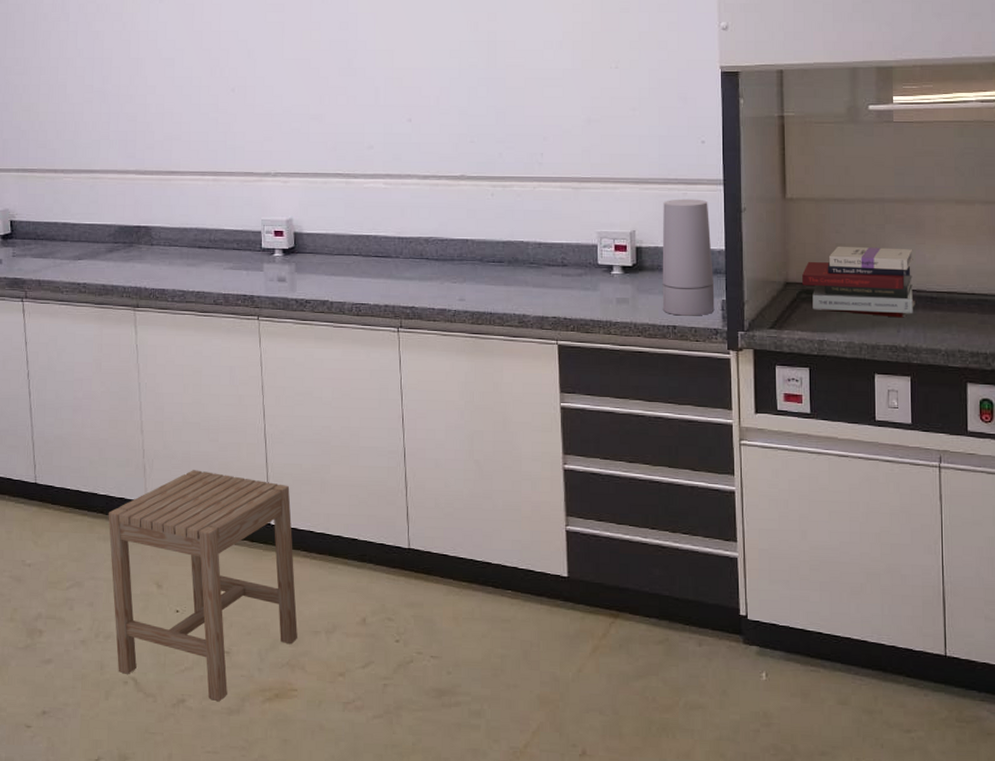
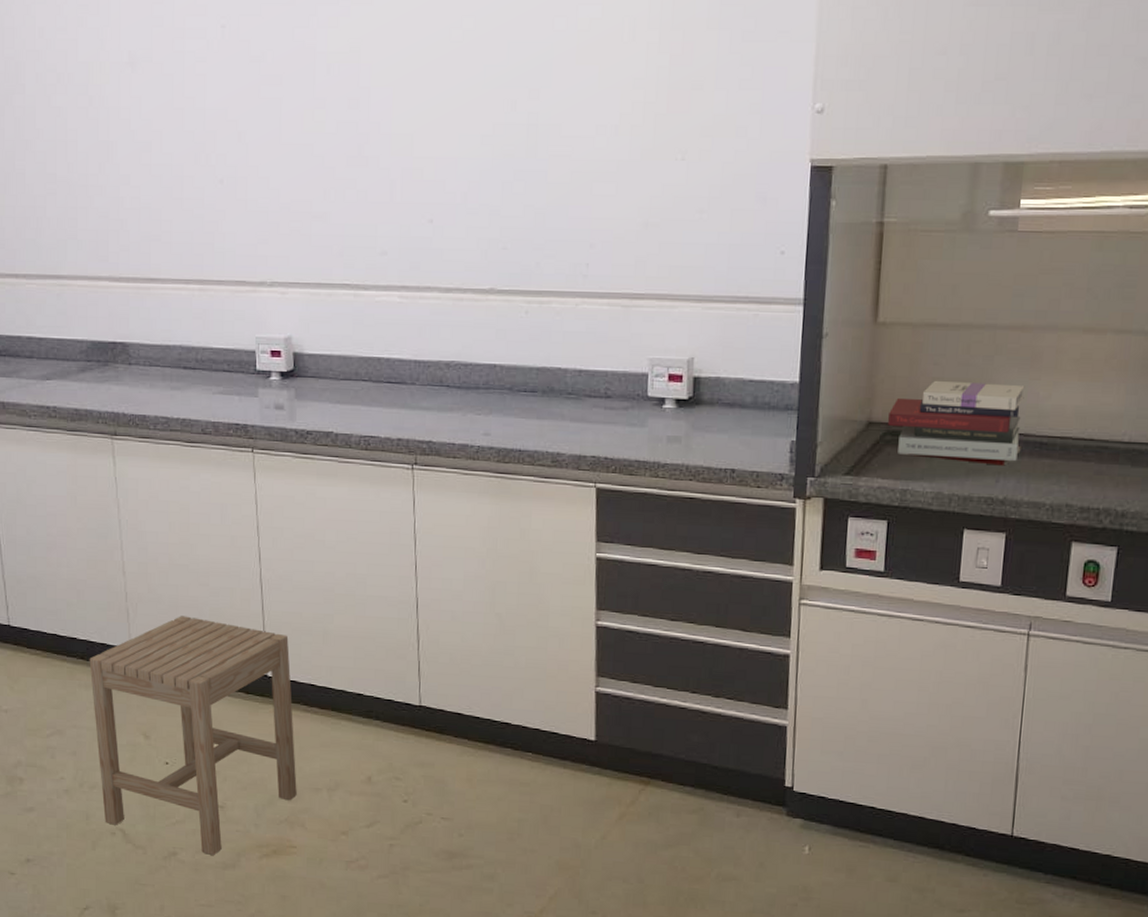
canister: present [662,199,715,316] -> none [720,321,784,459]

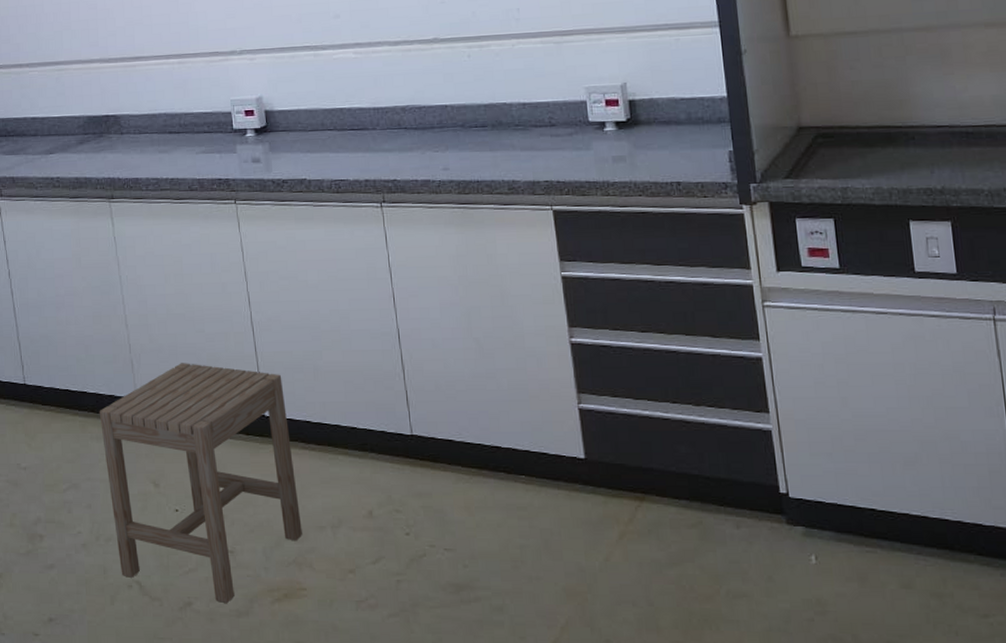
books: present [888,380,1025,466] -> none [816,81,949,158]

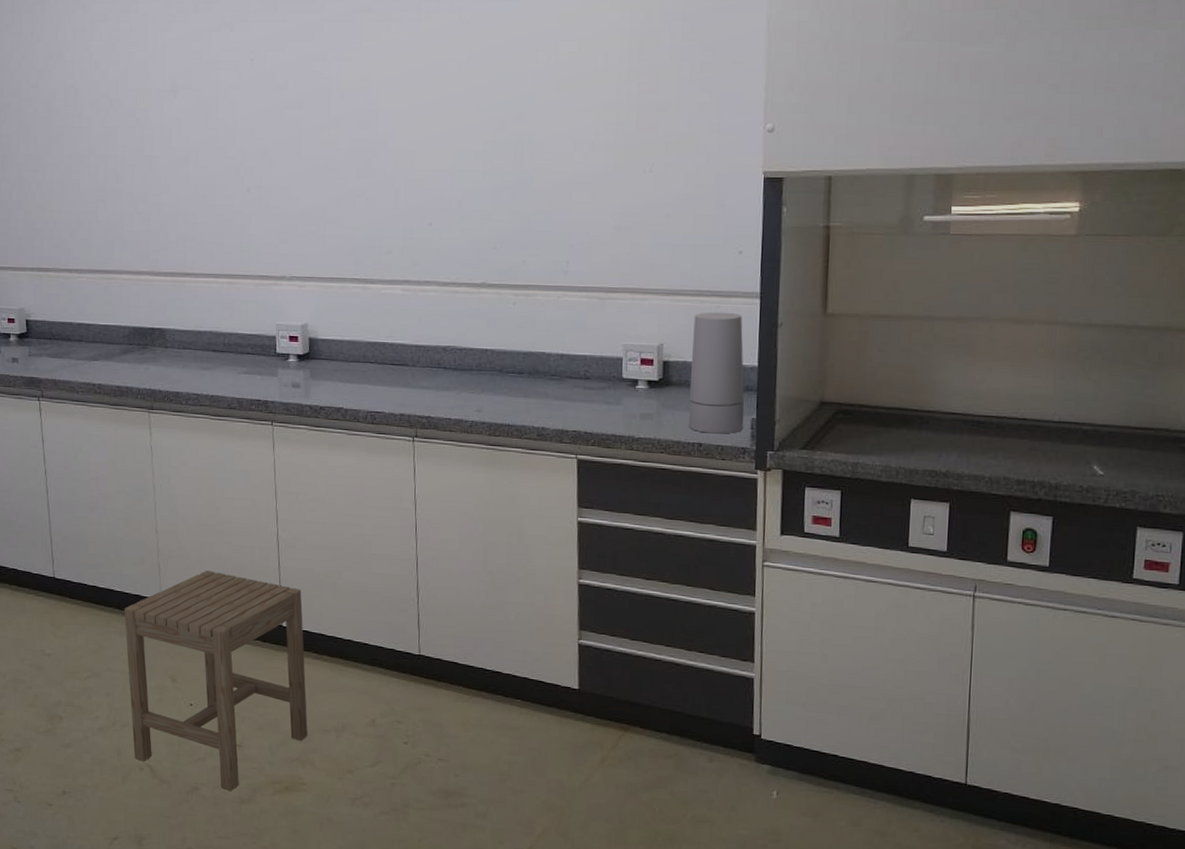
canister: none [654,44,722,171] -> present [688,312,745,434]

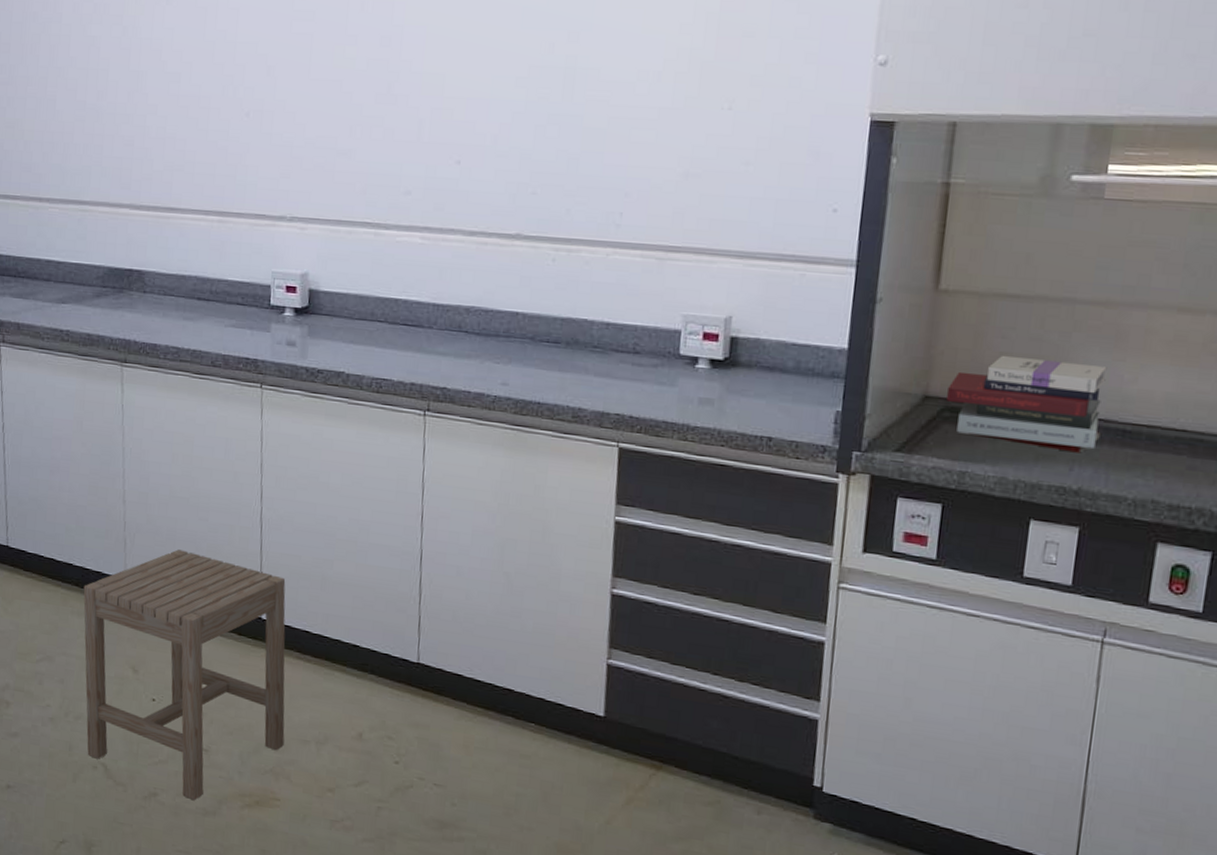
canister: present [688,312,745,434] -> none [757,280,833,428]
books: none [839,365,962,442] -> present [947,355,1107,453]

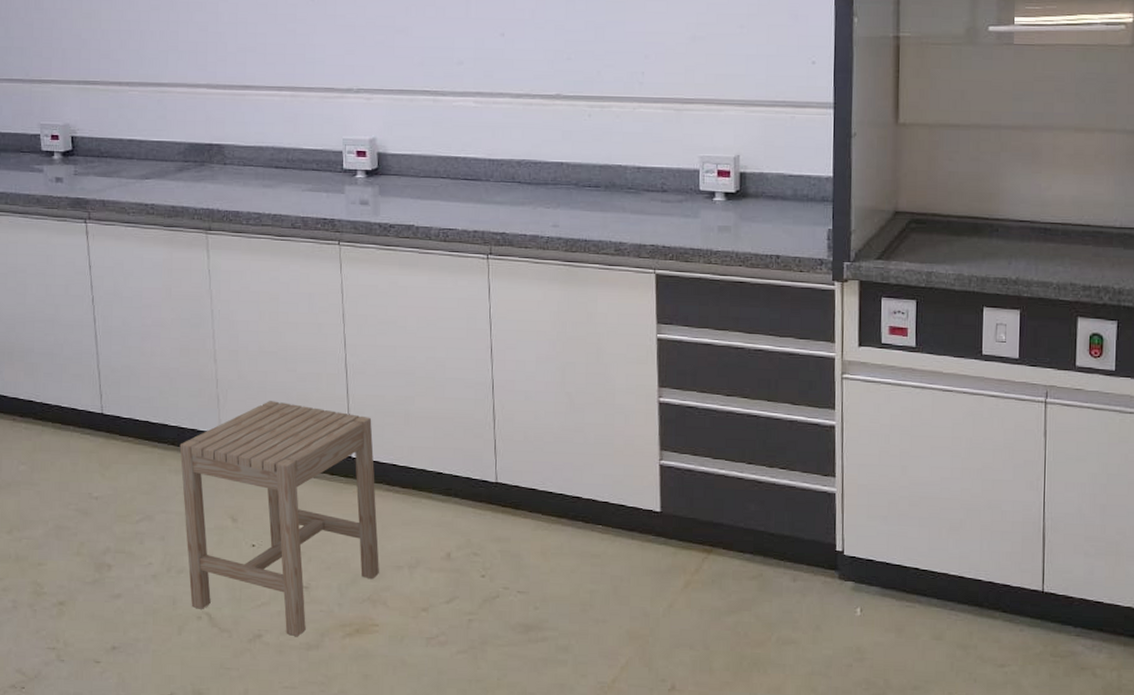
books: present [947,355,1107,453] -> none [912,174,1029,250]

